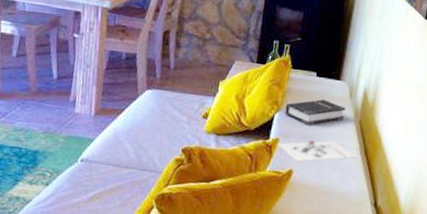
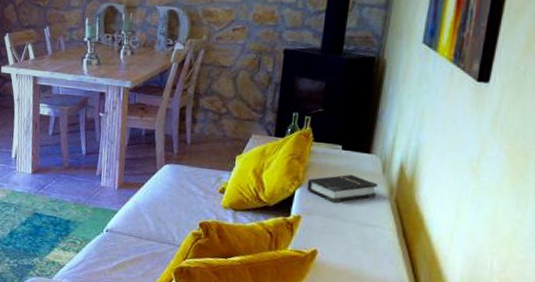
architectural model: present [276,140,357,162] -> none [298,219,393,242]

